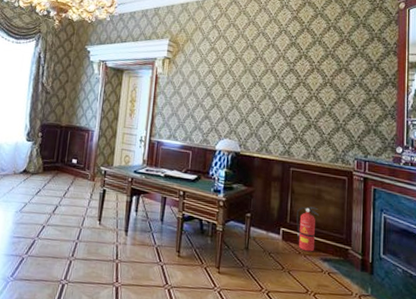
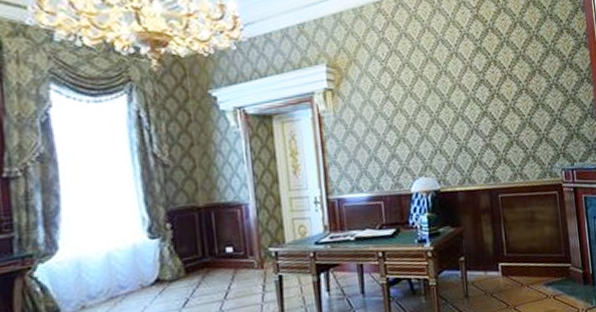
fire extinguisher: present [296,206,319,252] -> none [512,231,536,281]

